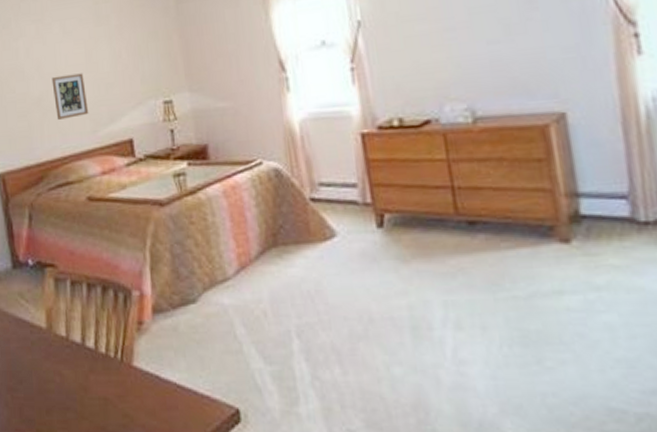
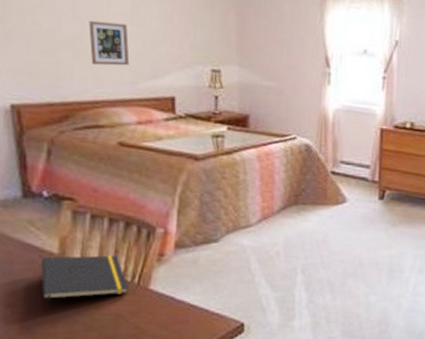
notepad: none [33,327,113,398] -> present [41,255,128,313]

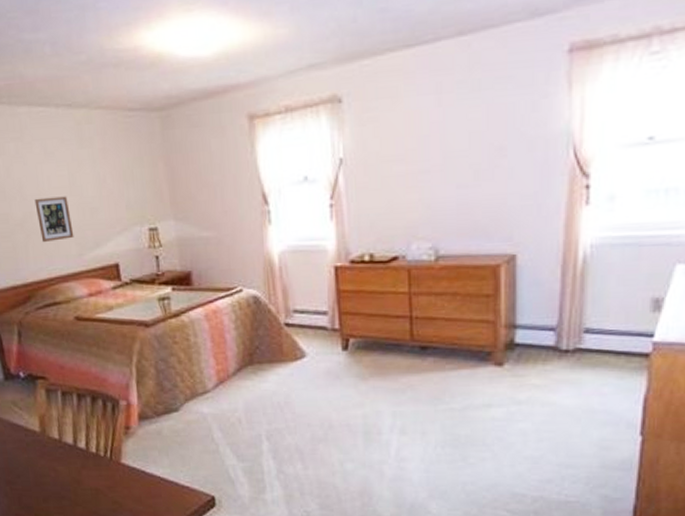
notepad: present [41,255,128,313] -> none [27,431,103,489]

